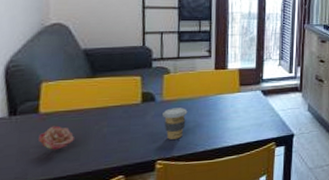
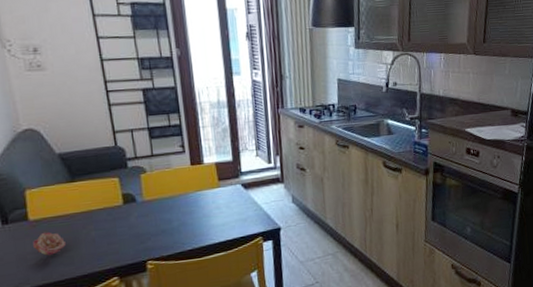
coffee cup: present [163,107,188,140] -> none [146,206,170,240]

